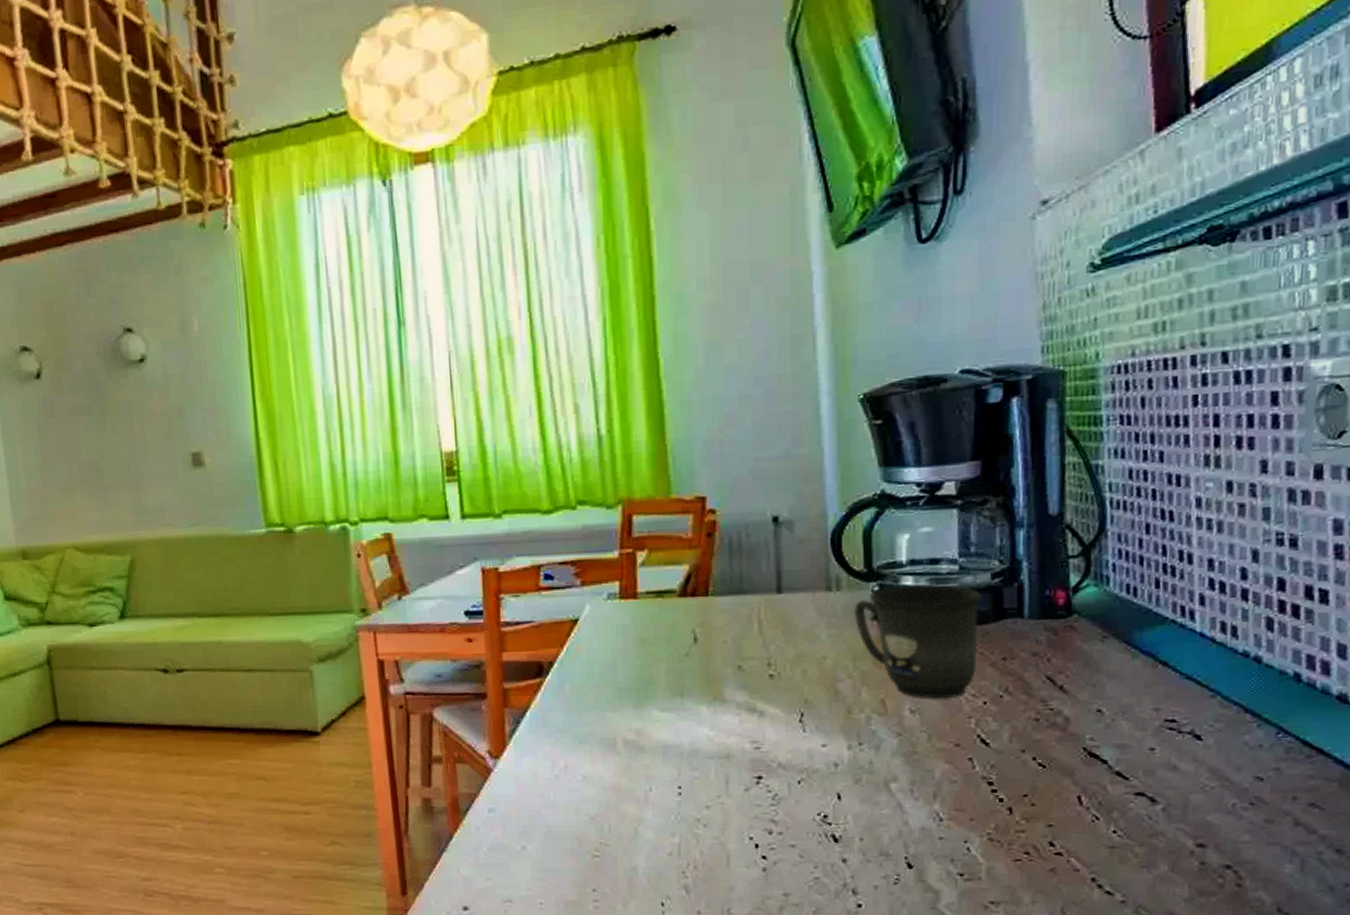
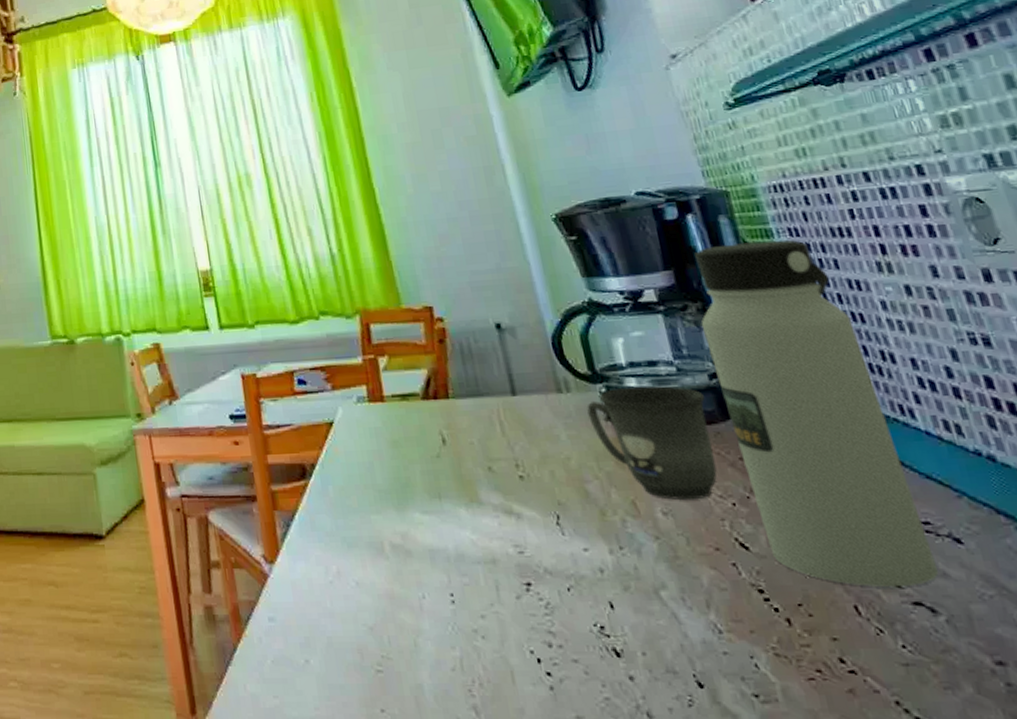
water bottle: none [997,428,1170,780] -> present [695,240,938,588]

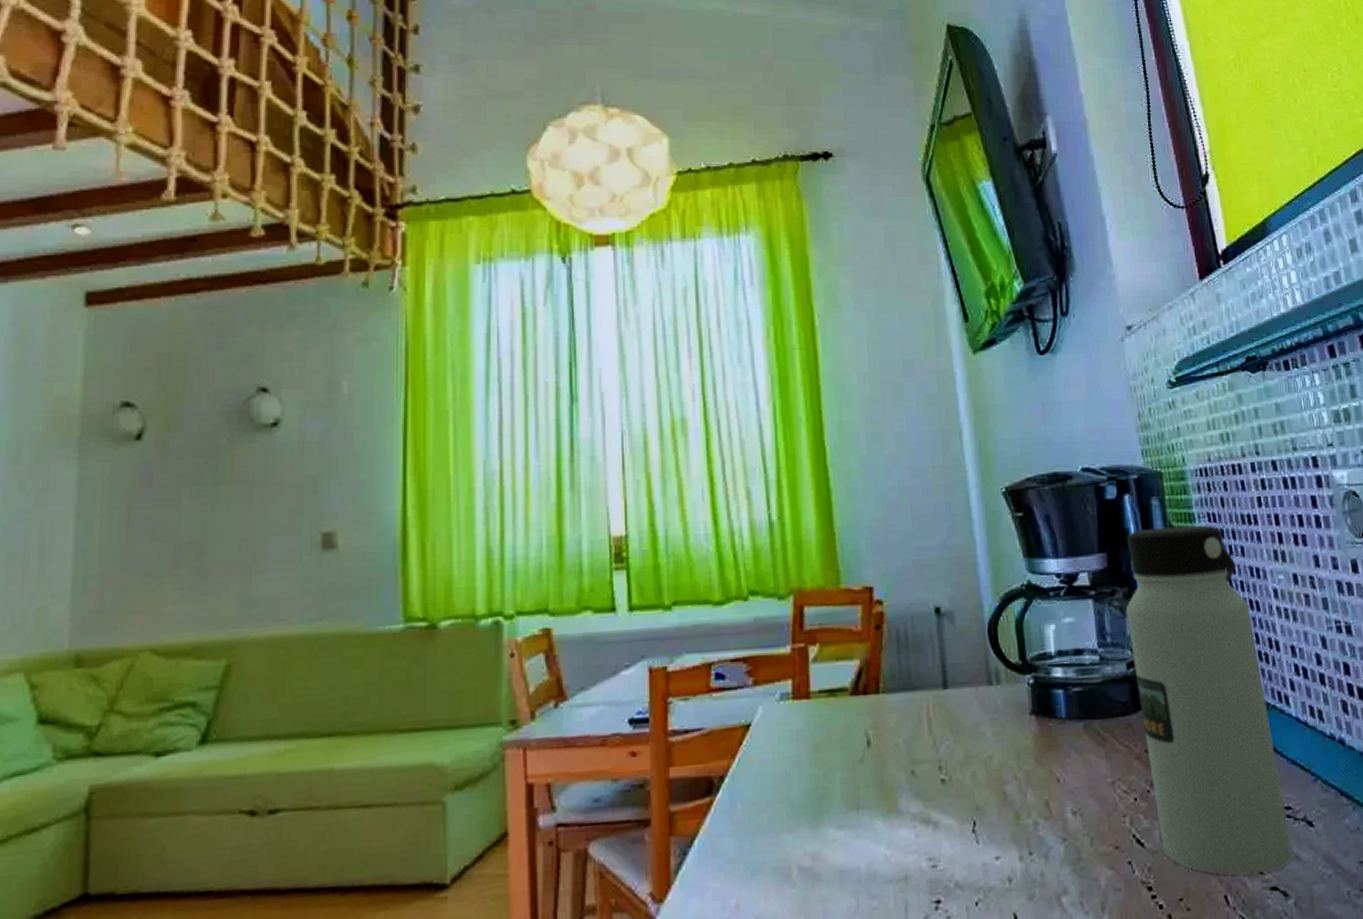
mug: present [587,386,717,500] -> none [1014,676,1124,798]

